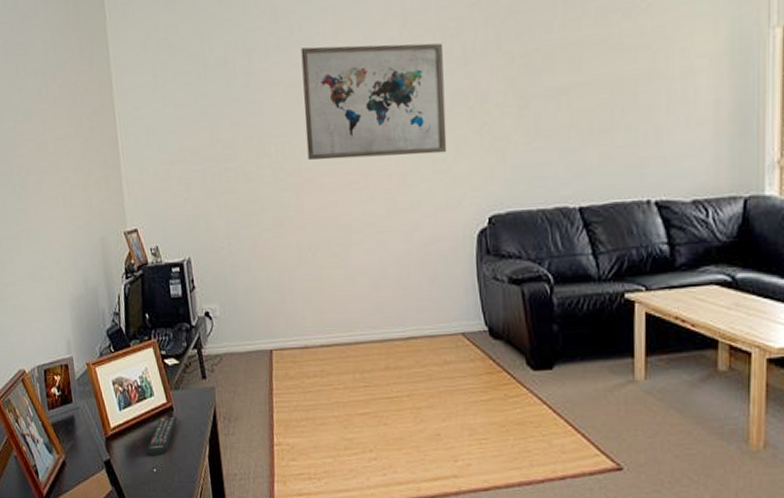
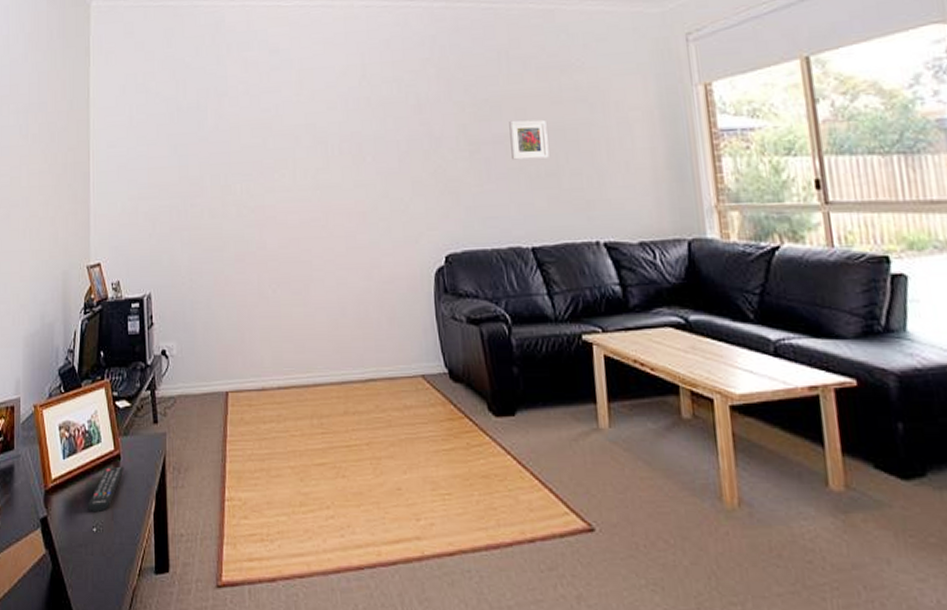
wall art: present [301,43,447,161] -> none [268,92,404,198]
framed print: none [562,70,604,116] -> present [509,119,549,160]

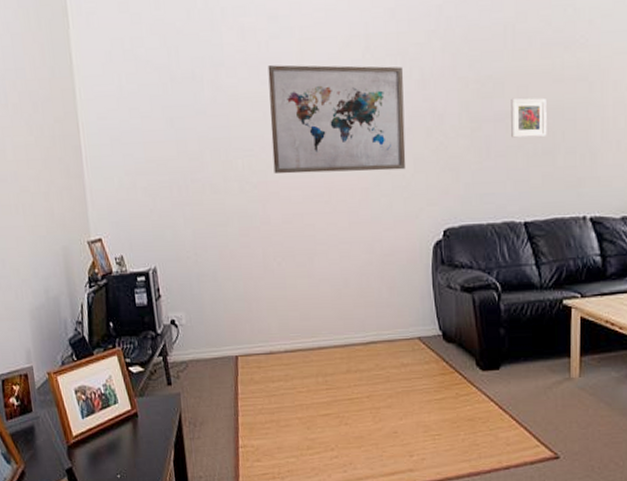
remote control: present [87,466,125,513] -> none [109,423,143,462]
wall art: none [268,92,404,198] -> present [268,65,406,174]

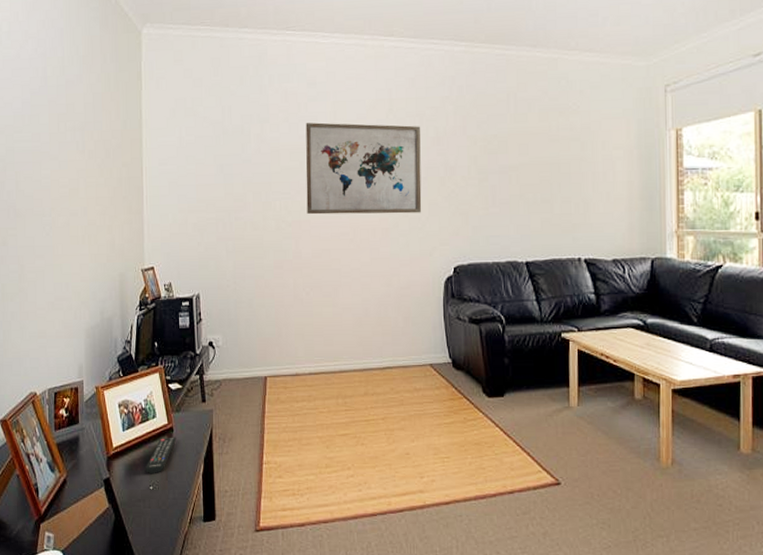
remote control: none [109,423,143,462] -> present [145,437,177,474]
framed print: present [511,98,547,138] -> none [513,154,545,188]

